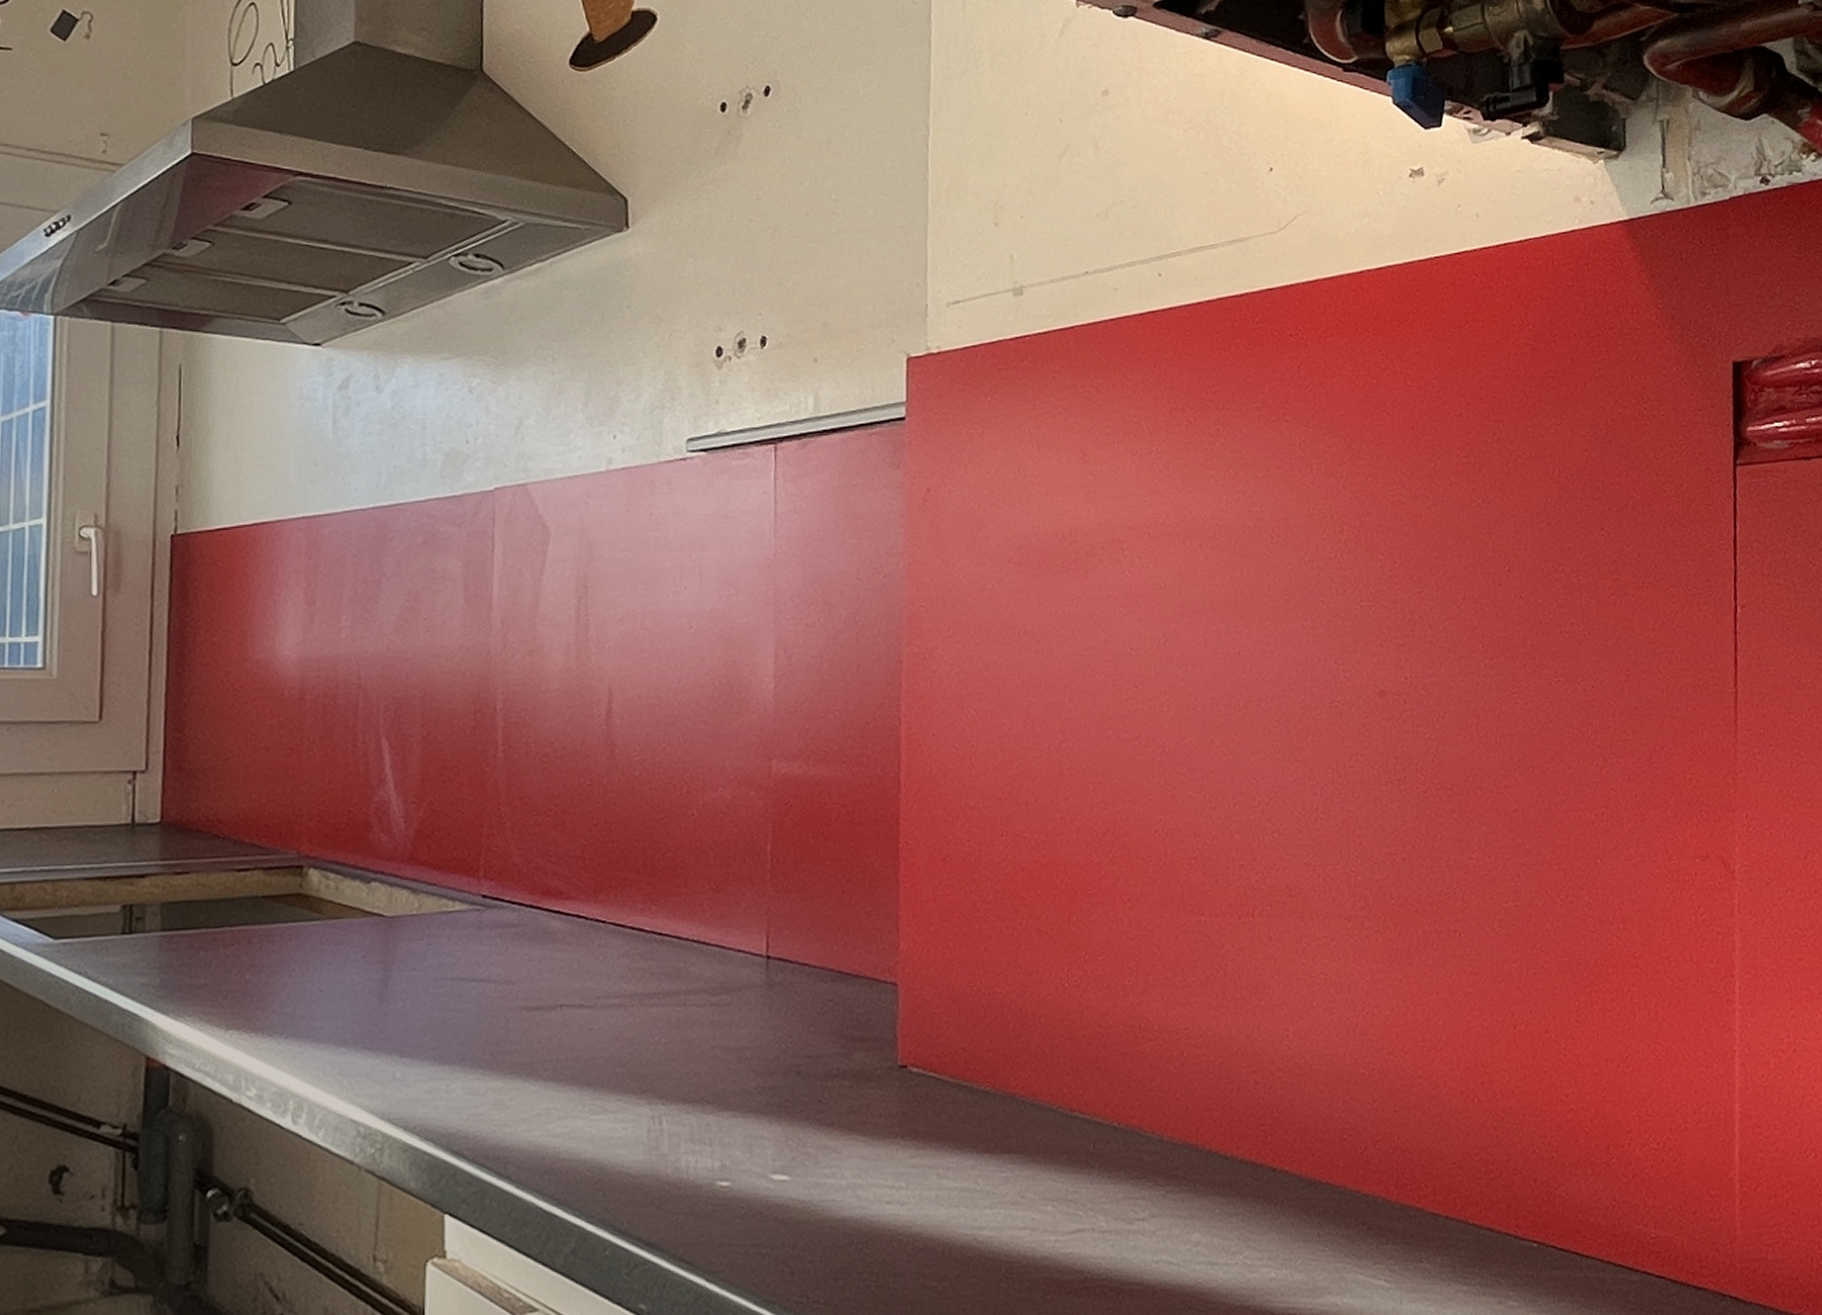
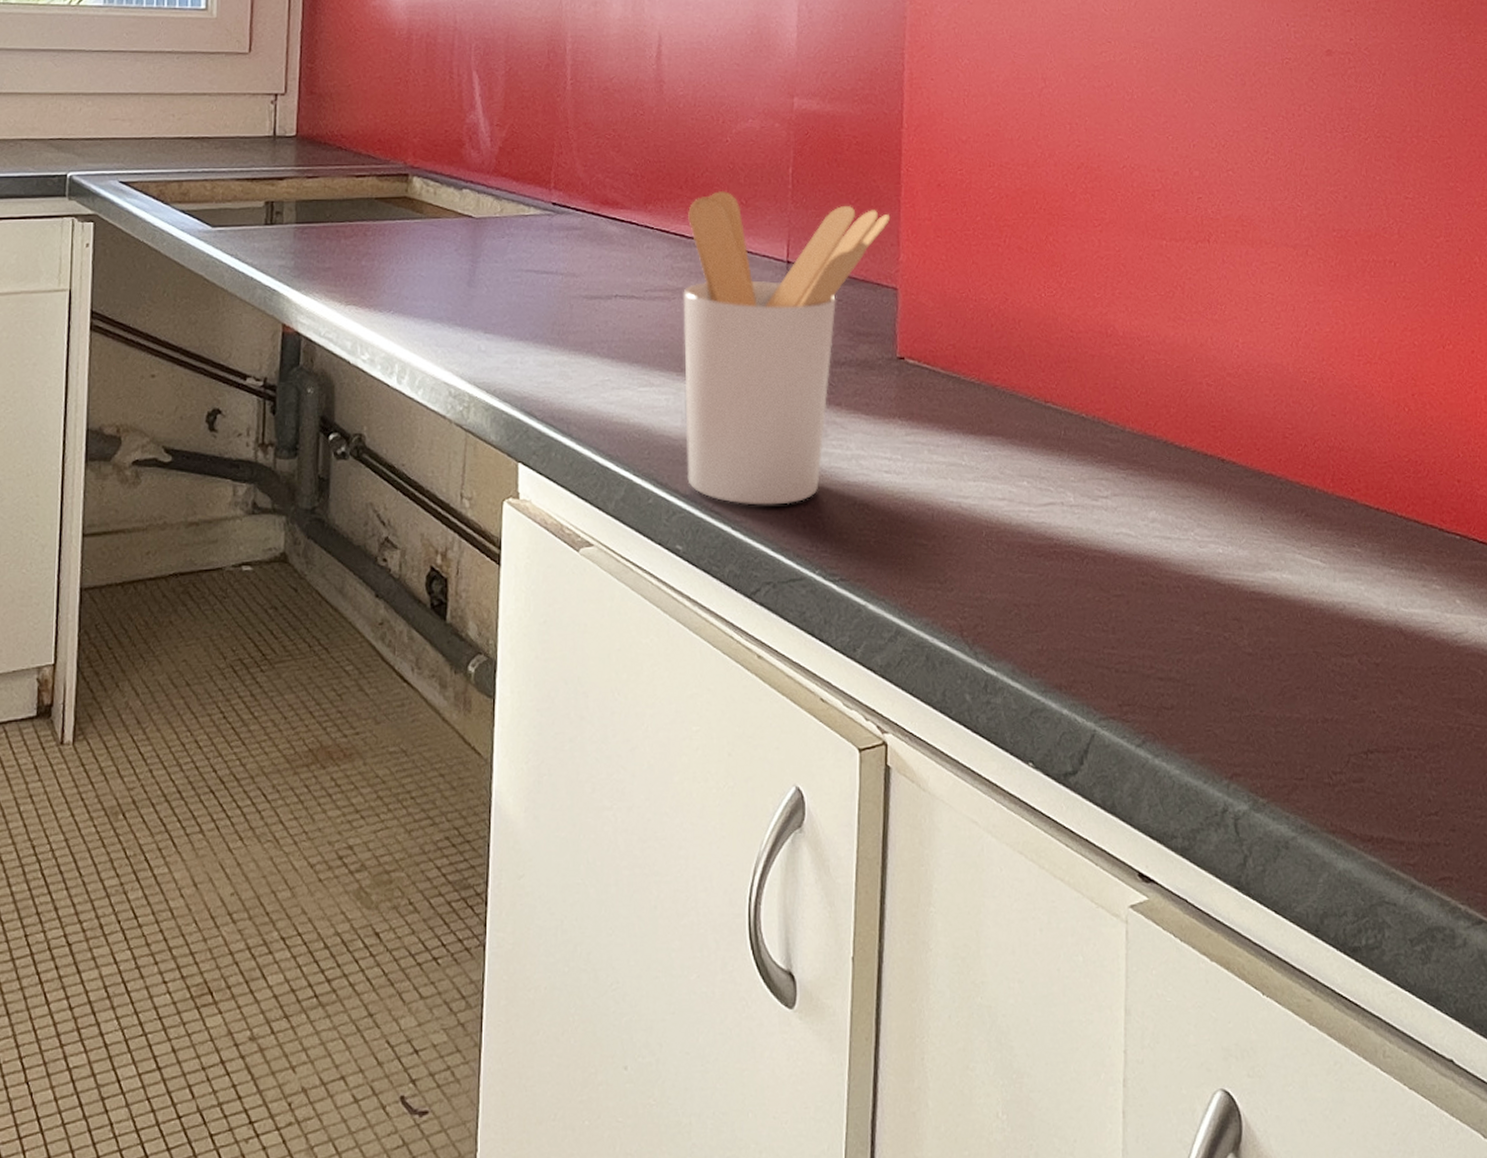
utensil holder: none [643,873,888,1251] -> present [683,190,891,505]

